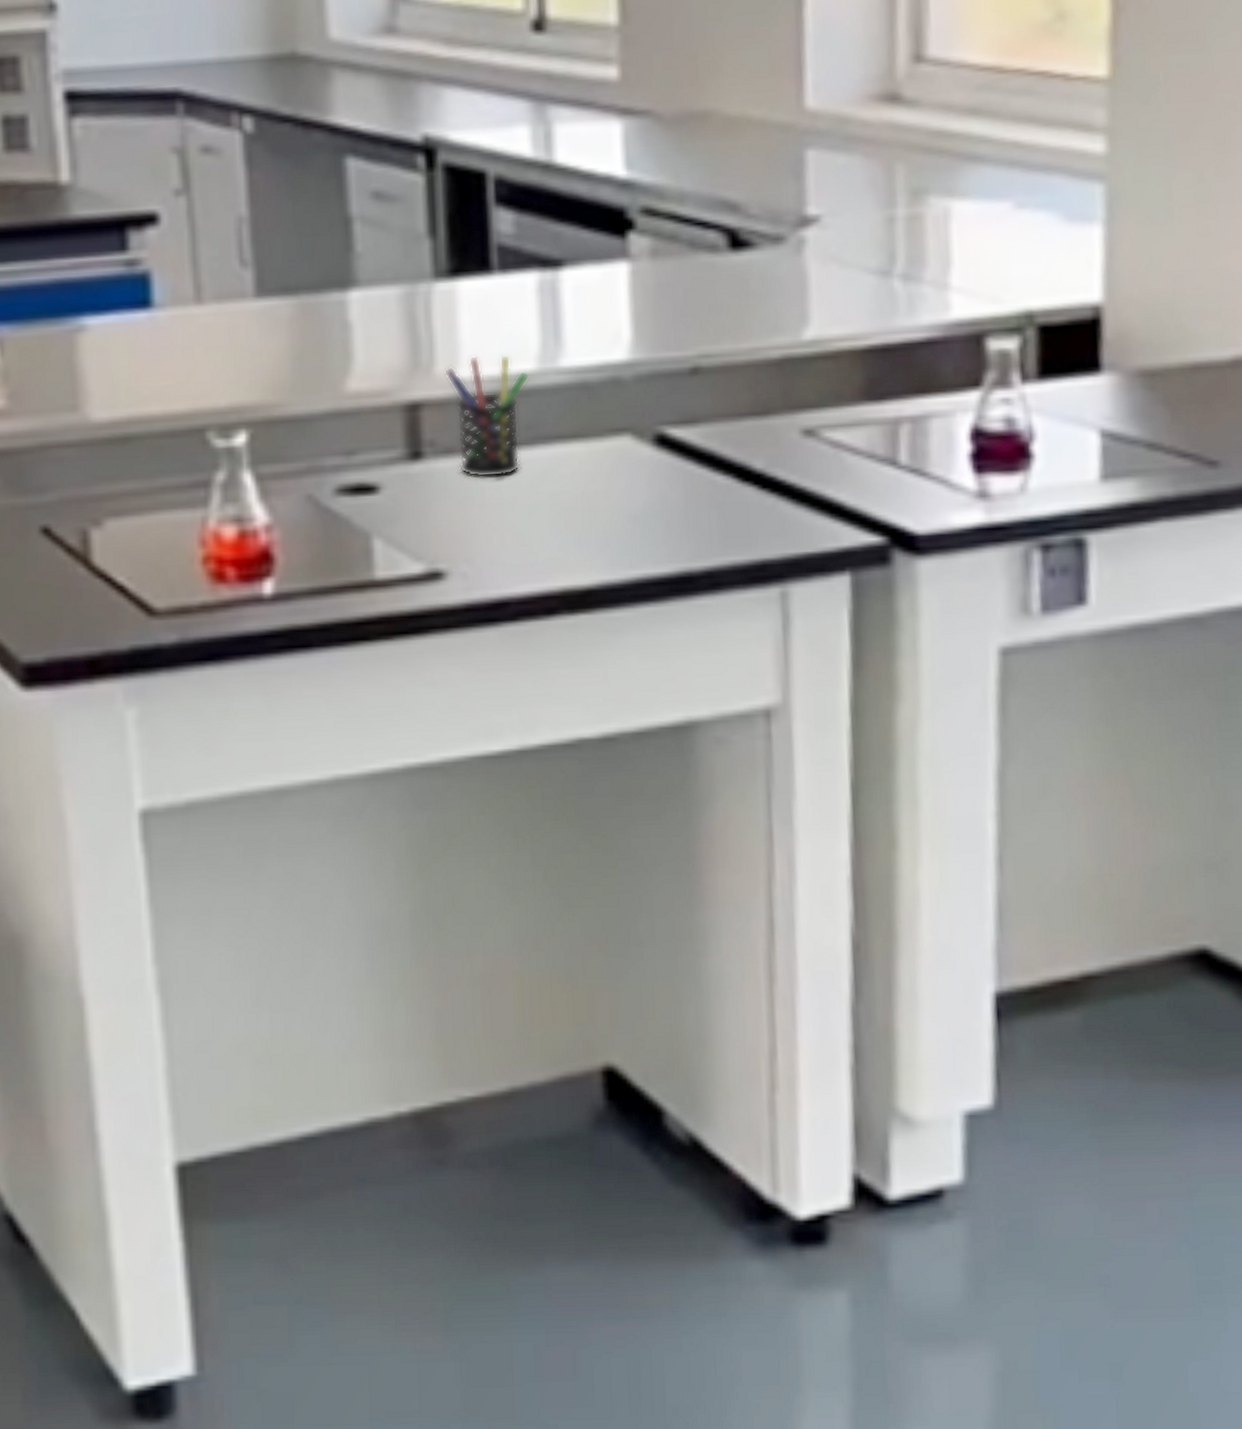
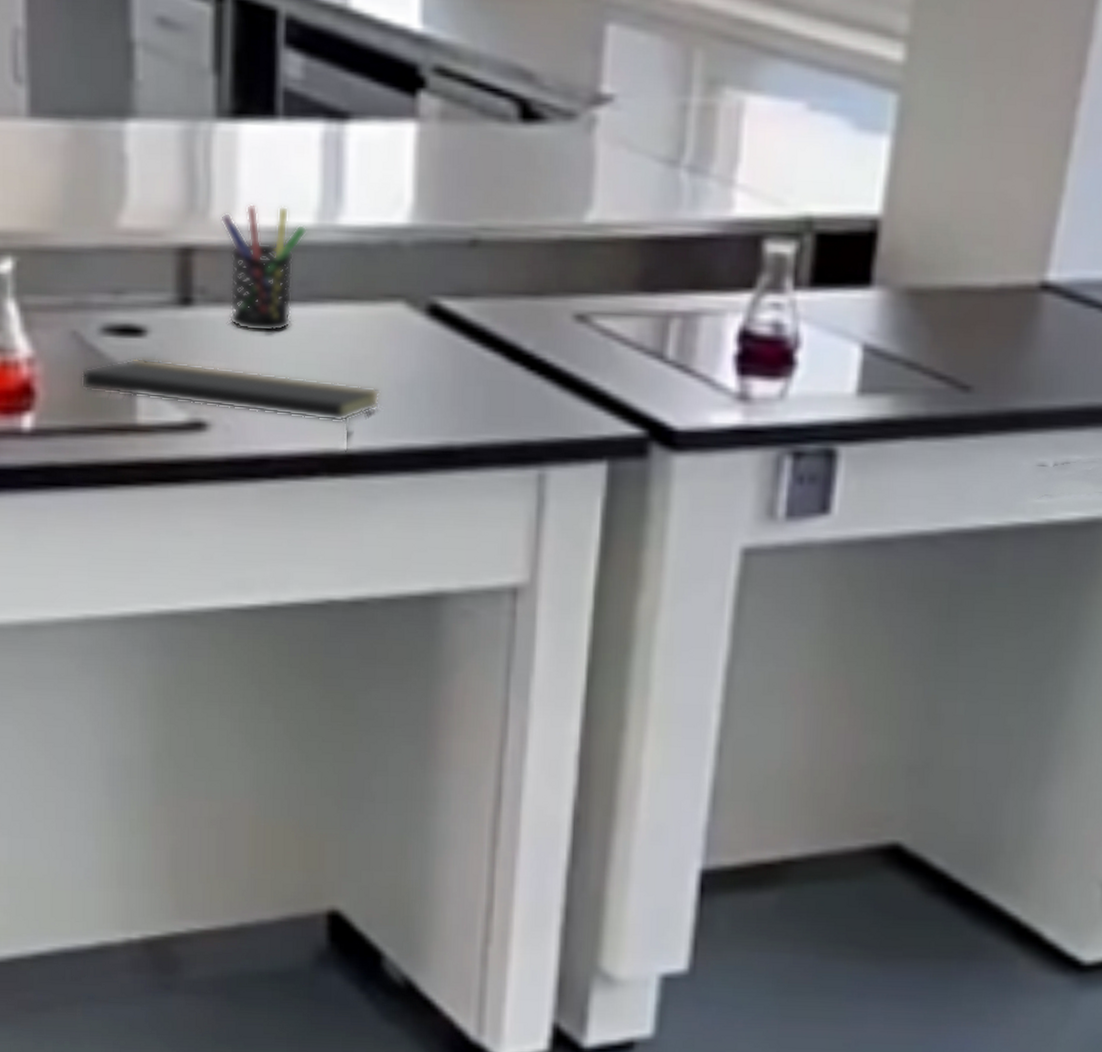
notepad: none [317,513,615,591] -> present [80,357,381,456]

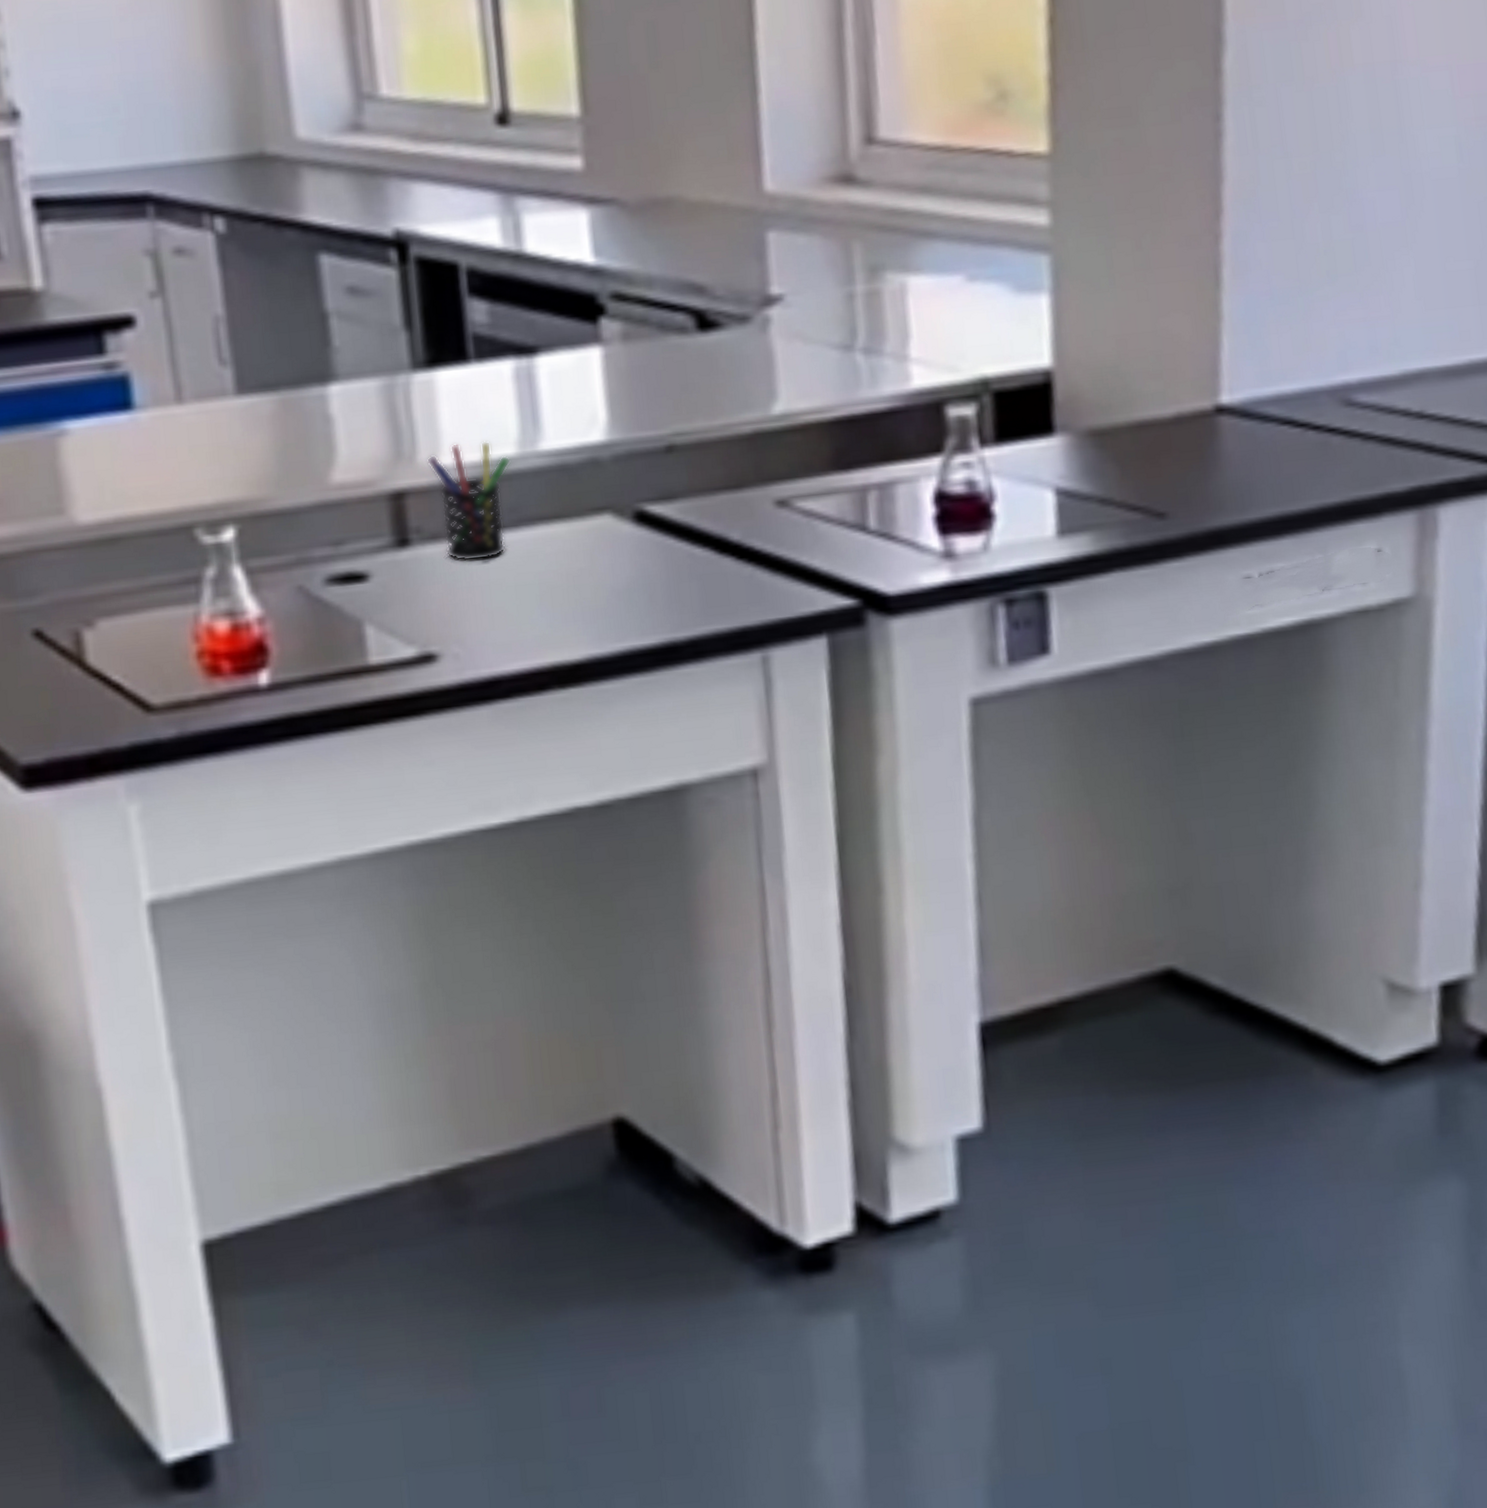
notepad: present [80,357,381,456] -> none [310,596,600,666]

